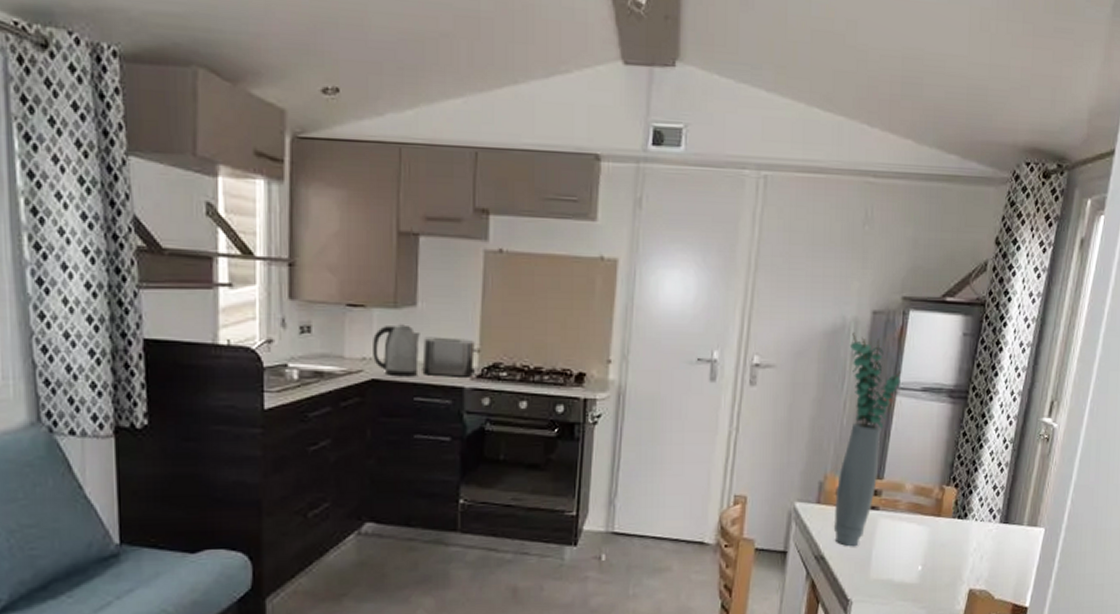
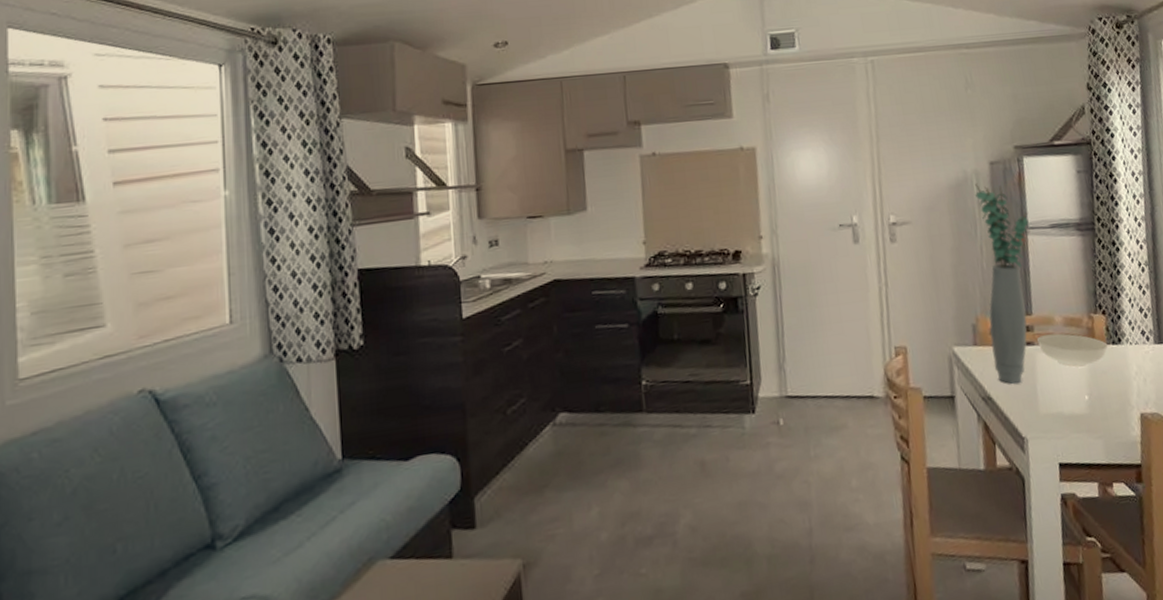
kettle: present [373,324,420,377] -> none [552,228,594,275]
toaster: present [422,336,476,377] -> none [595,233,643,270]
bowl: none [882,501,953,537] -> present [1036,333,1108,368]

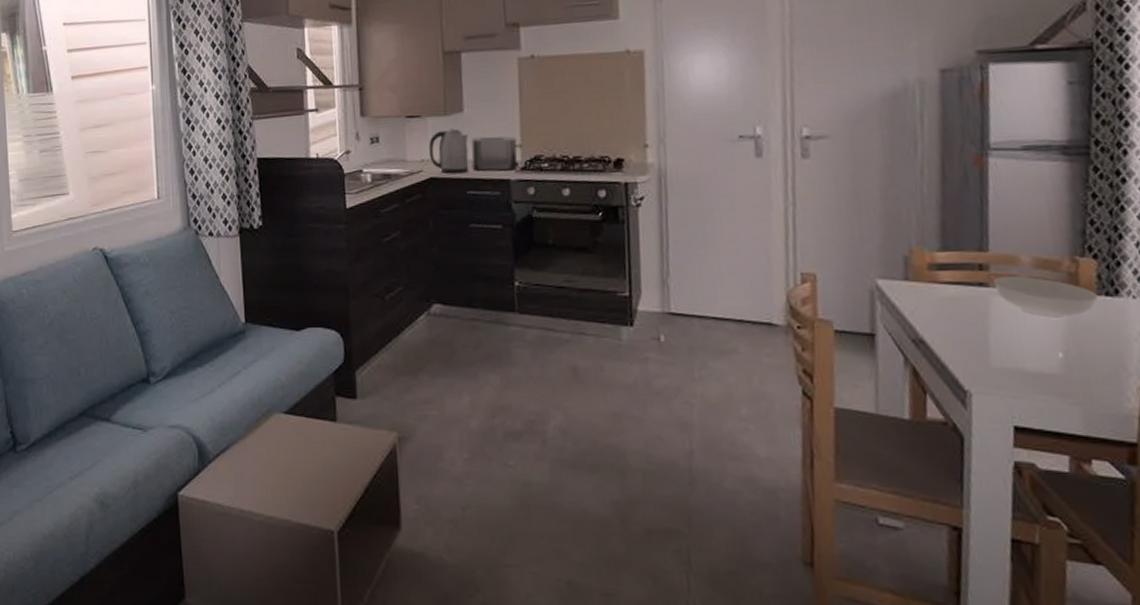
kettle: none [552,228,594,275] -> present [429,128,469,174]
toaster: none [595,233,643,270] -> present [471,136,519,172]
vase: present [975,183,1029,384] -> none [918,94,992,329]

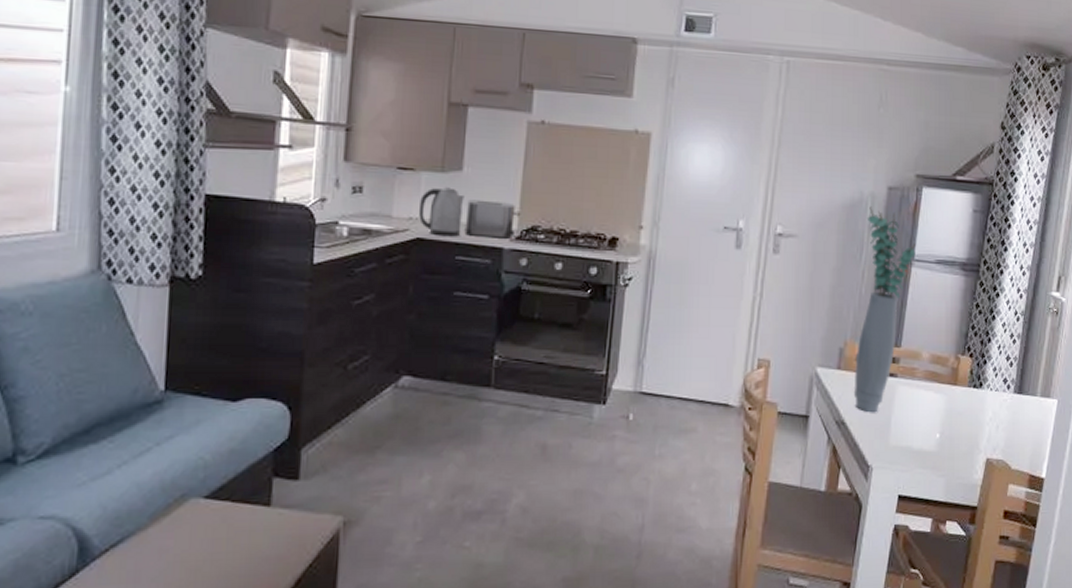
vase: none [918,94,992,329] -> present [853,206,916,413]
bowl: present [992,276,1099,318] -> none [900,369,969,405]

